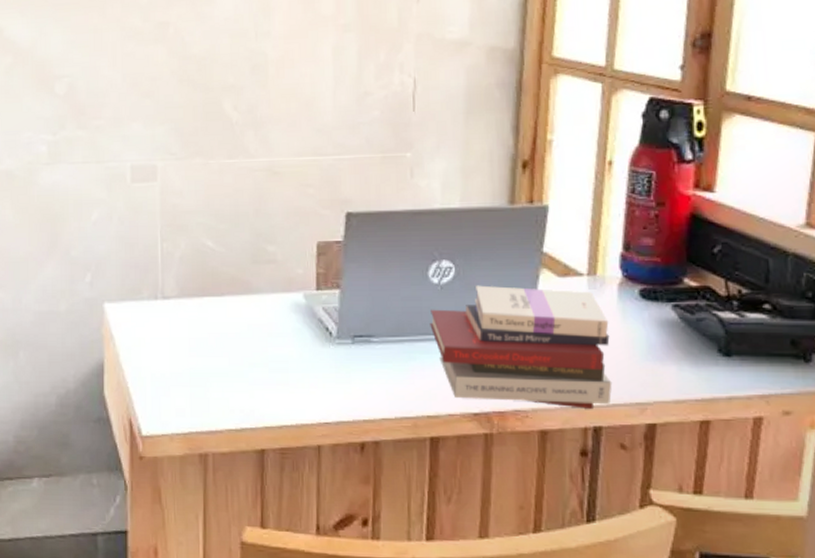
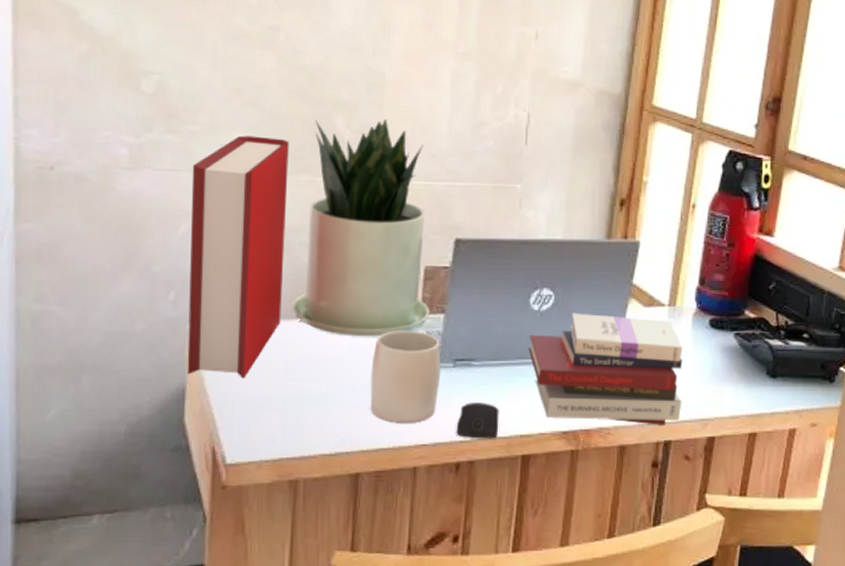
book: none [100,125,184,355] -> present [187,135,289,379]
planter: none [192,99,325,314] -> present [291,119,430,337]
mug: none [270,306,340,400] -> present [370,330,441,423]
computer mouse: none [359,380,403,419] -> present [456,403,499,439]

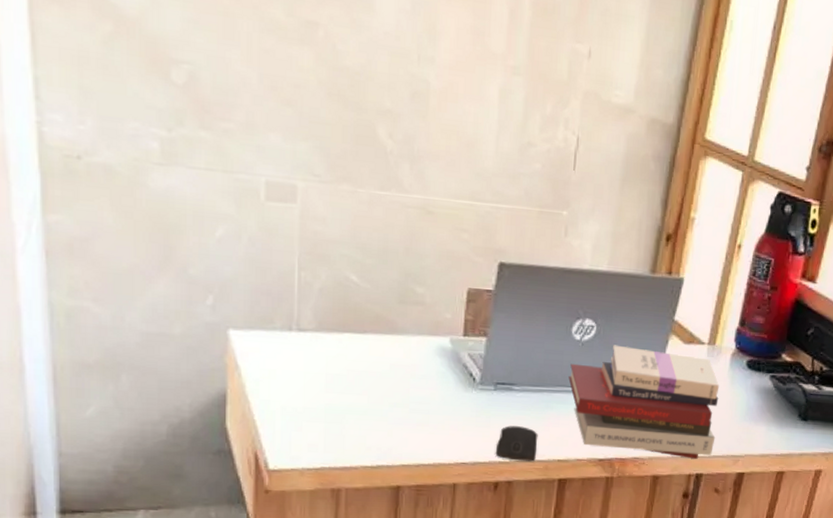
book: present [187,135,289,379] -> none [227,137,329,388]
planter: present [291,119,430,337] -> none [332,126,472,355]
mug: present [370,330,441,423] -> none [411,350,483,442]

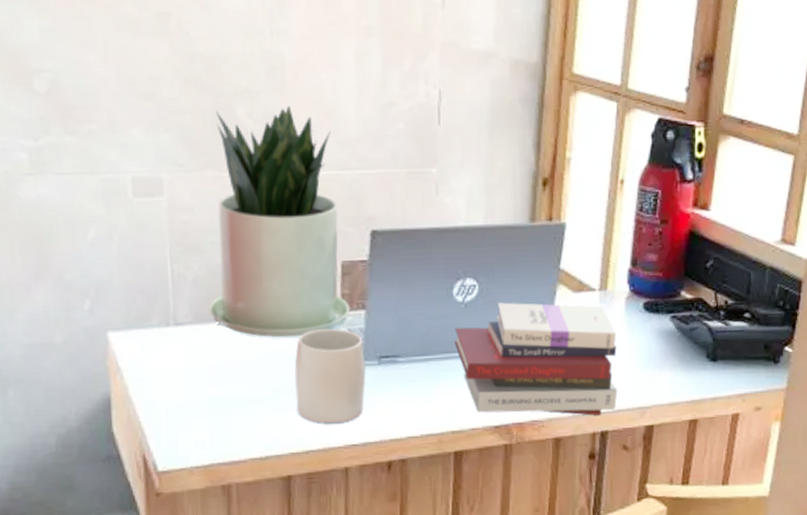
planter: none [332,126,472,355] -> present [208,106,350,338]
mug: none [411,350,483,442] -> present [294,328,366,424]
computer mouse: present [495,425,538,462] -> none [385,400,429,437]

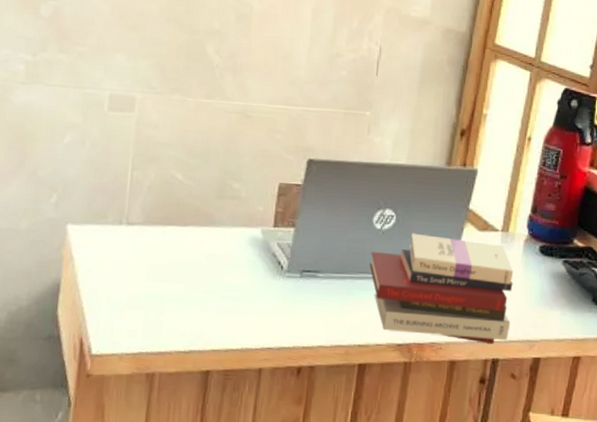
planter: present [208,106,350,338] -> none [157,45,284,246]
mug: present [294,328,366,424] -> none [223,240,290,327]

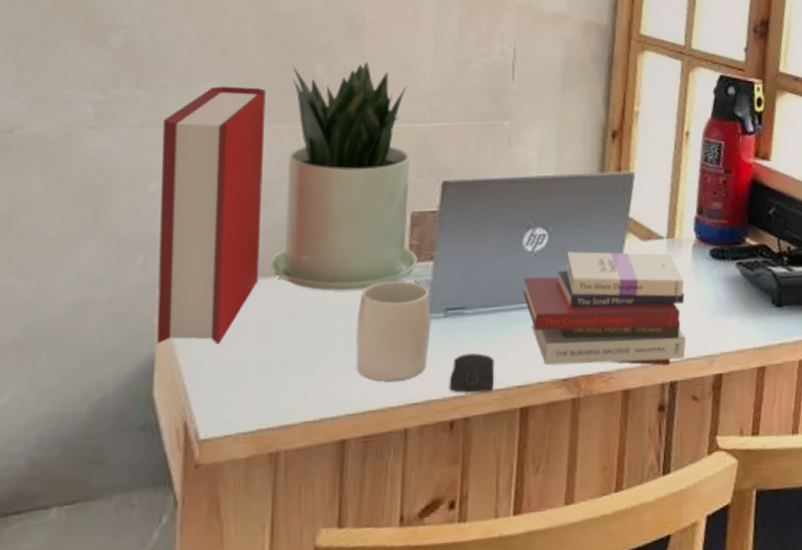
book: none [62,57,165,277] -> present [156,86,266,344]
planter: none [157,45,284,246] -> present [269,62,417,291]
mug: none [223,240,290,327] -> present [356,280,431,382]
computer mouse: none [299,311,340,347] -> present [449,353,495,393]

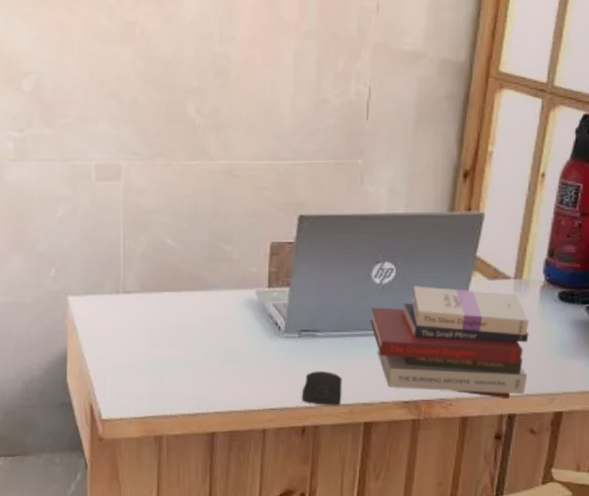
book: present [156,86,266,344] -> none [66,125,147,345]
planter: present [269,62,417,291] -> none [152,103,276,309]
mug: present [356,280,431,382] -> none [223,302,287,389]

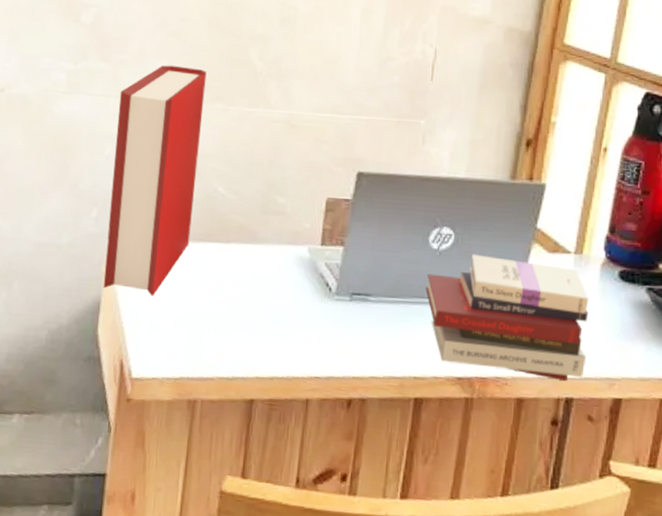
book: none [66,125,147,345] -> present [103,65,207,296]
computer mouse: present [301,371,342,406] -> none [349,338,394,378]

